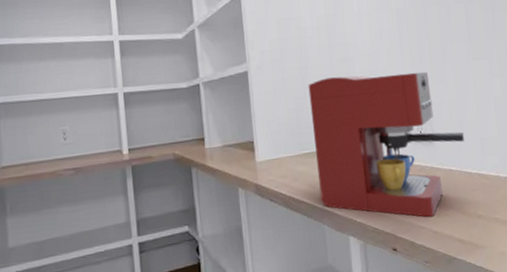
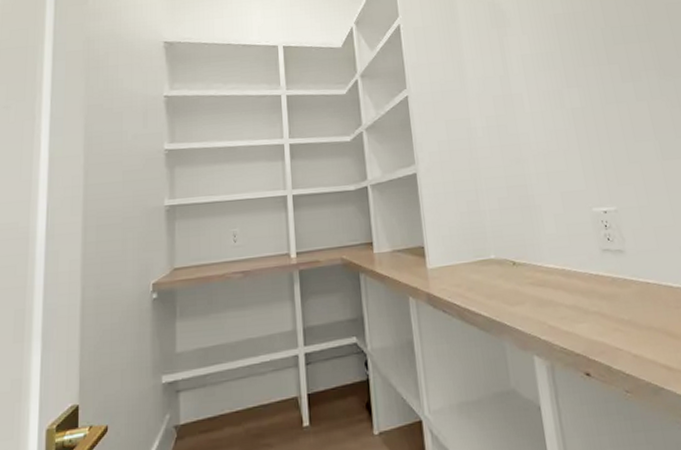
coffee maker: present [308,71,465,217] -> none [480,173,662,337]

